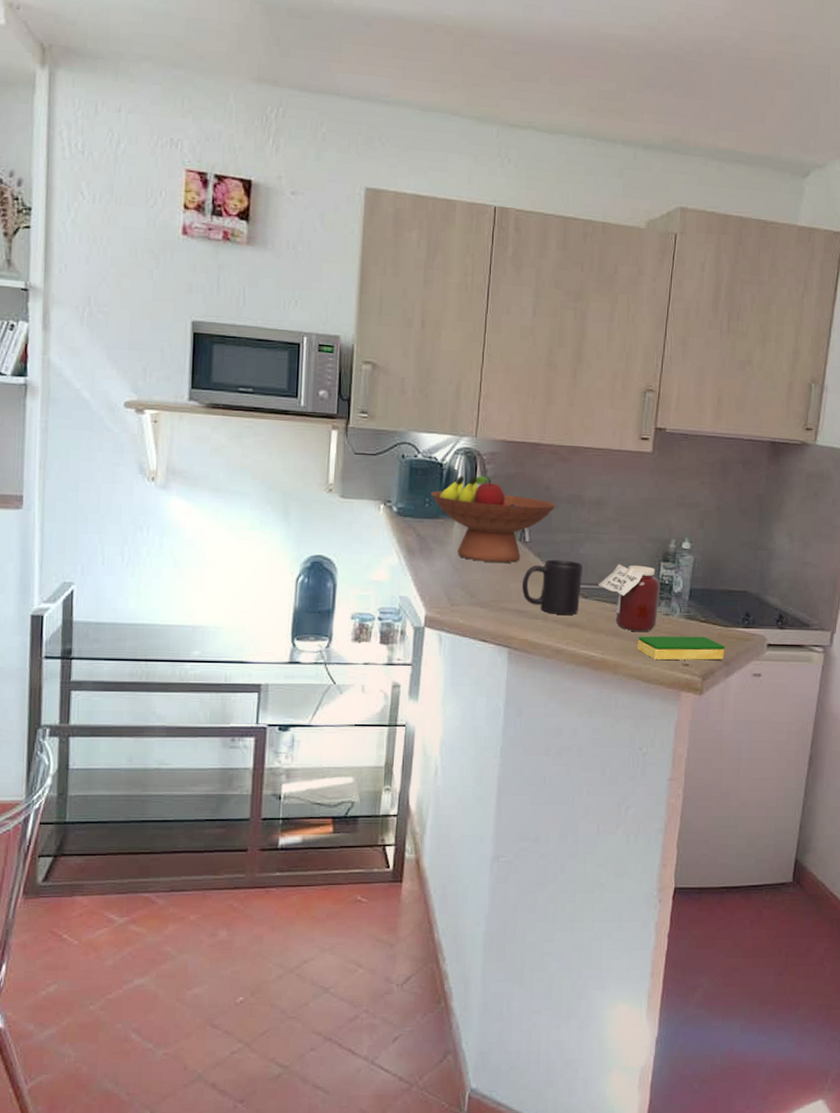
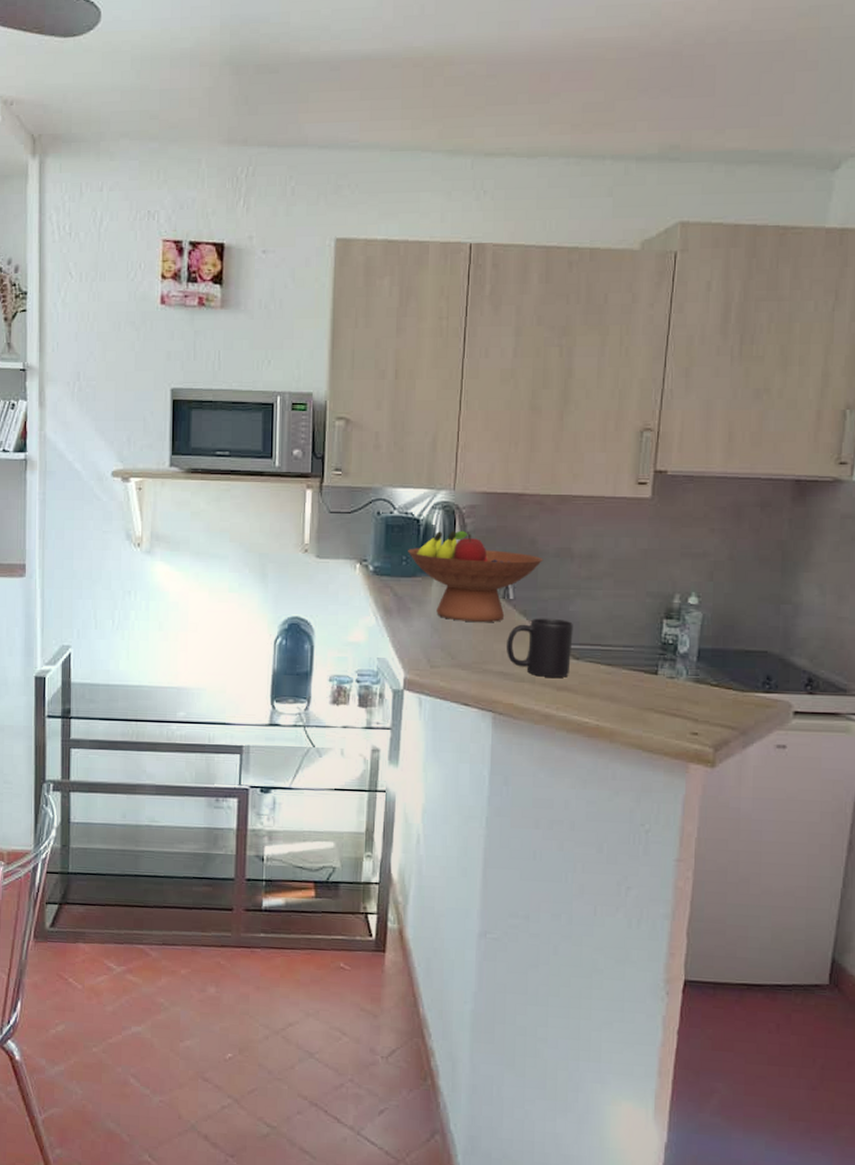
jar: present [597,564,660,631] -> none [590,622,663,696]
dish sponge: present [638,636,725,661] -> none [637,701,742,729]

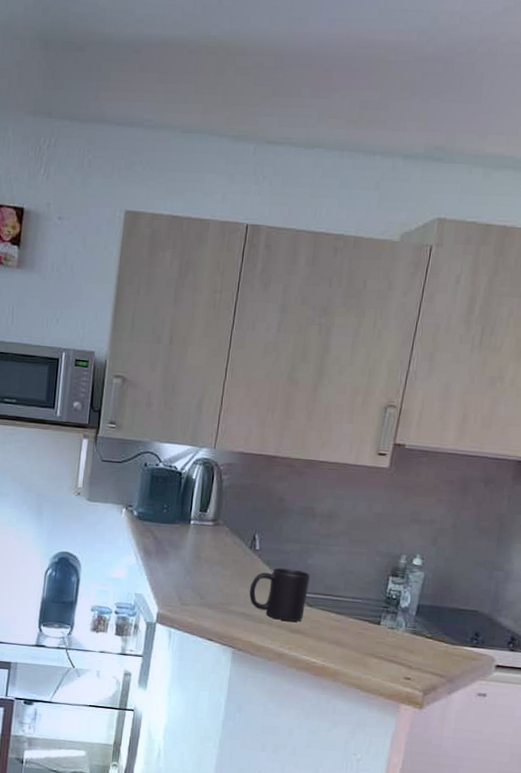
fruit bowl: present [408,530,544,622] -> none [169,484,289,569]

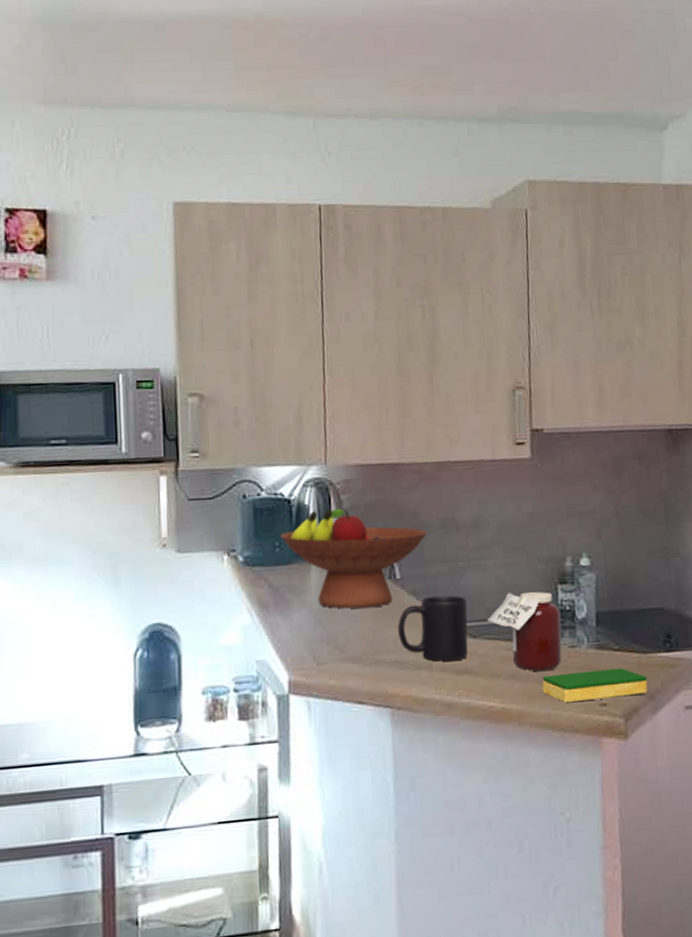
fruit bowl: none [169,484,289,569] -> present [280,508,428,609]
jar: none [323,576,387,643] -> present [486,591,562,671]
dish sponge: none [359,647,451,677] -> present [542,668,648,703]

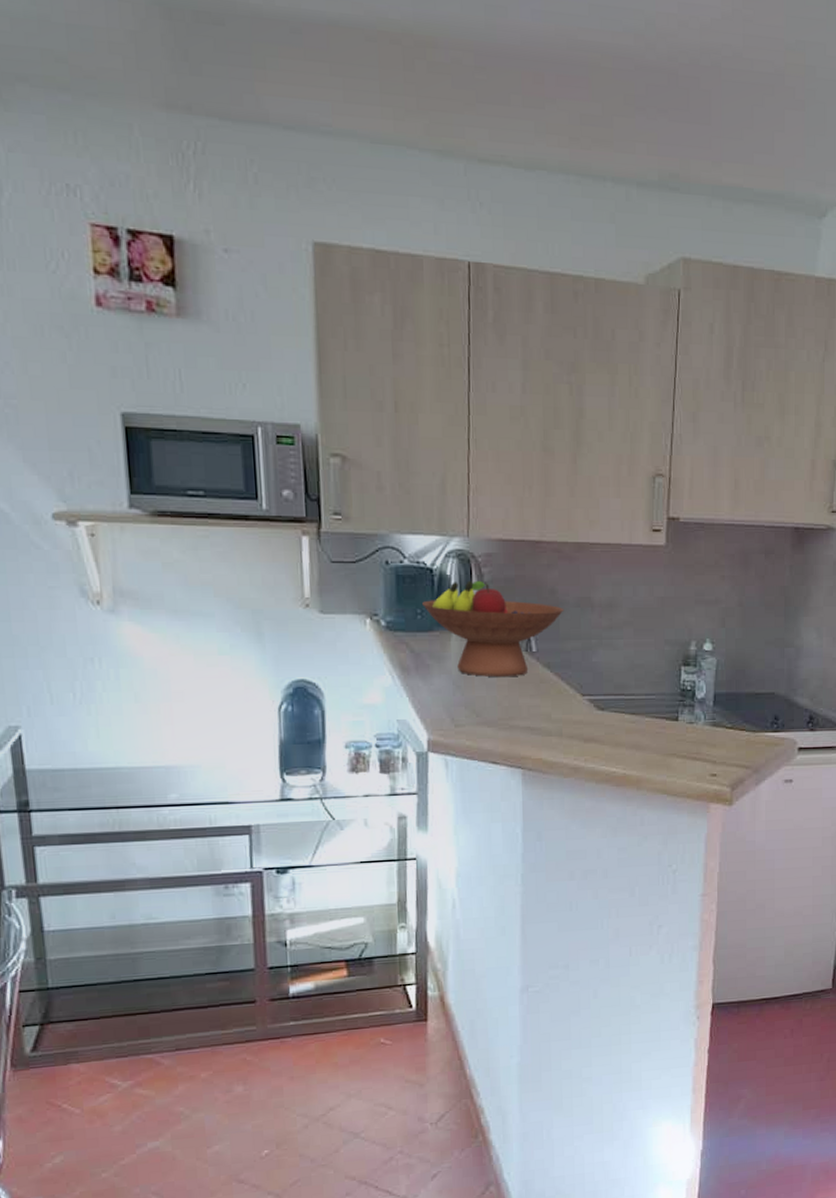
mug: present [398,595,468,662] -> none [532,670,597,730]
jar: present [486,591,562,671] -> none [614,671,682,743]
dish sponge: present [542,668,648,703] -> none [661,744,754,772]

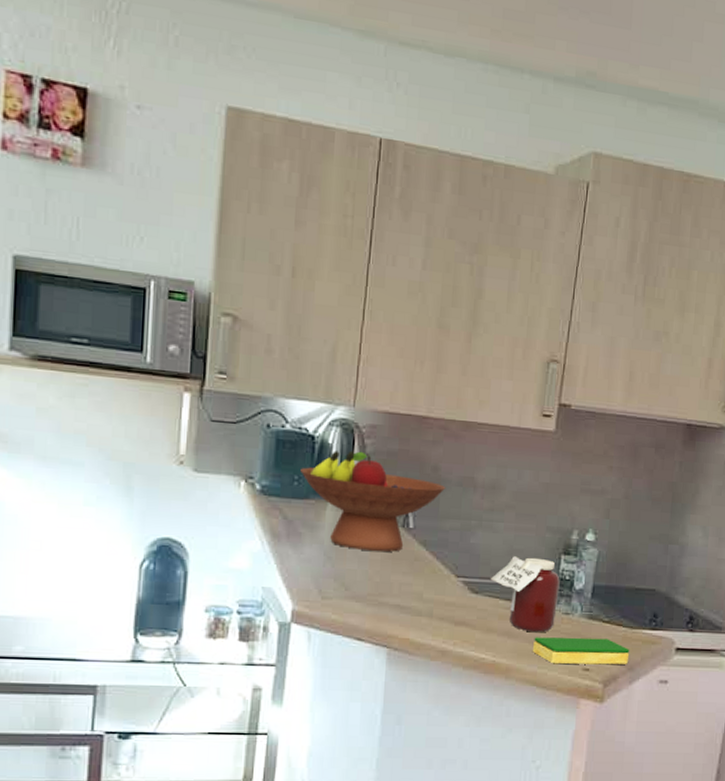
jar: none [614,671,682,743] -> present [490,556,560,632]
dish sponge: none [661,744,754,772] -> present [533,637,630,665]

